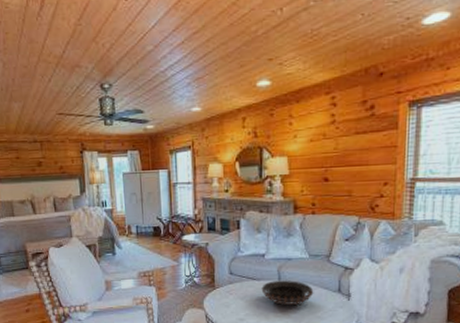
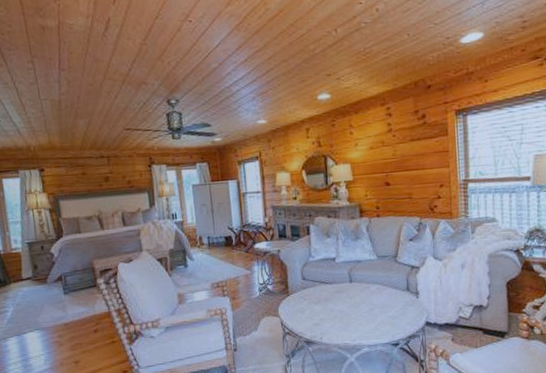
decorative bowl: present [261,280,314,305] -> none [334,282,384,307]

